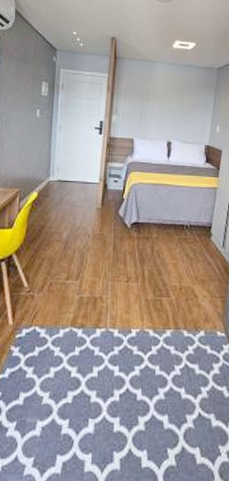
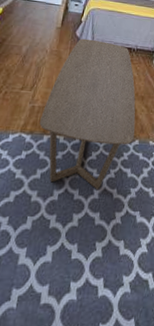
coffee table: none [90,218,199,390] -> present [39,38,136,191]

